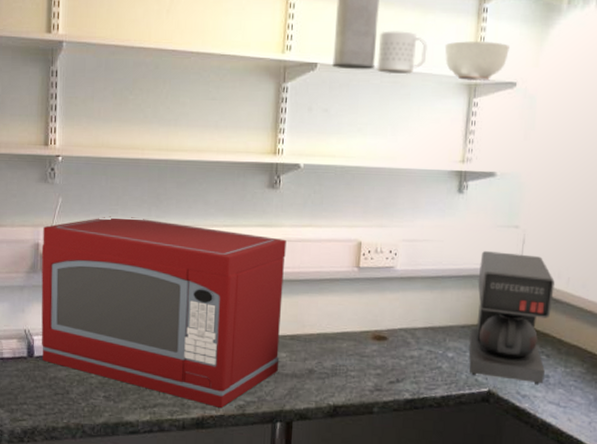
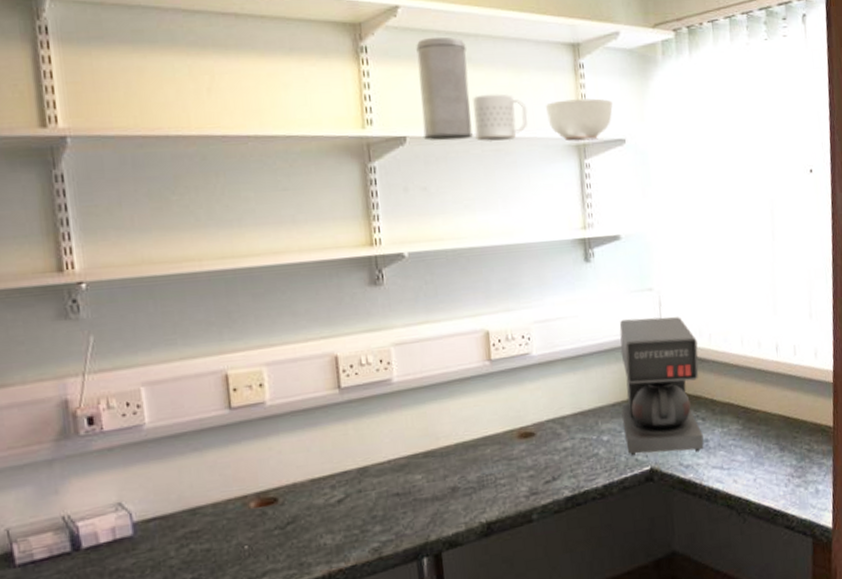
microwave: present [41,216,286,408] -> none [71,342,415,558]

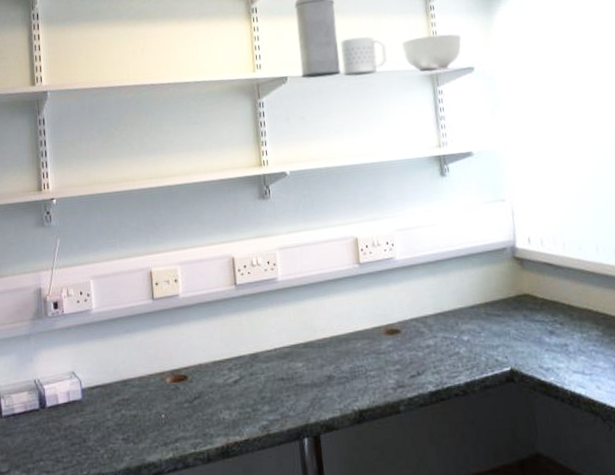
coffee maker: present [619,317,704,456] -> none [475,225,564,357]

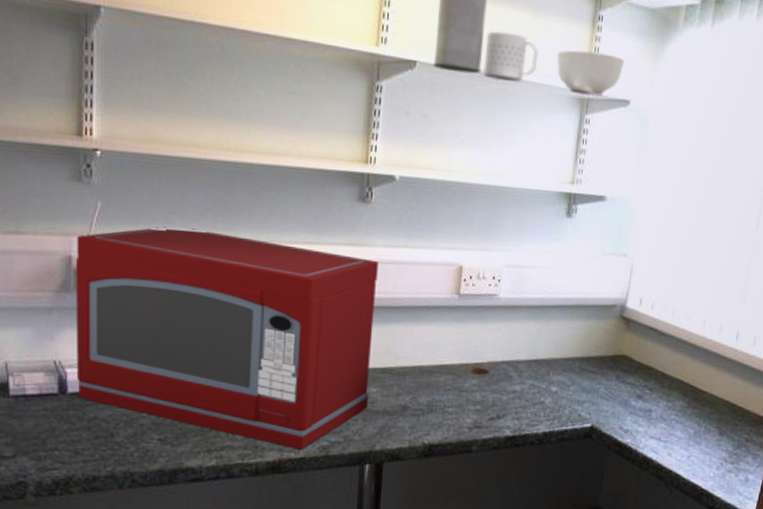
microwave: none [44,246,297,432] -> present [75,226,379,449]

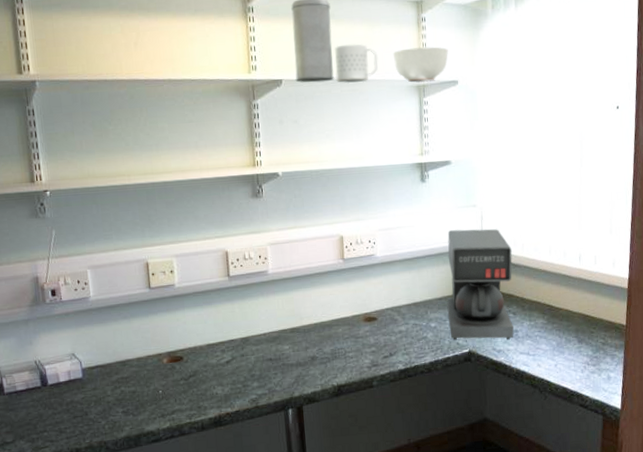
microwave: present [75,226,379,449] -> none [40,240,284,405]
coffee maker: none [572,280,661,420] -> present [446,229,514,340]

